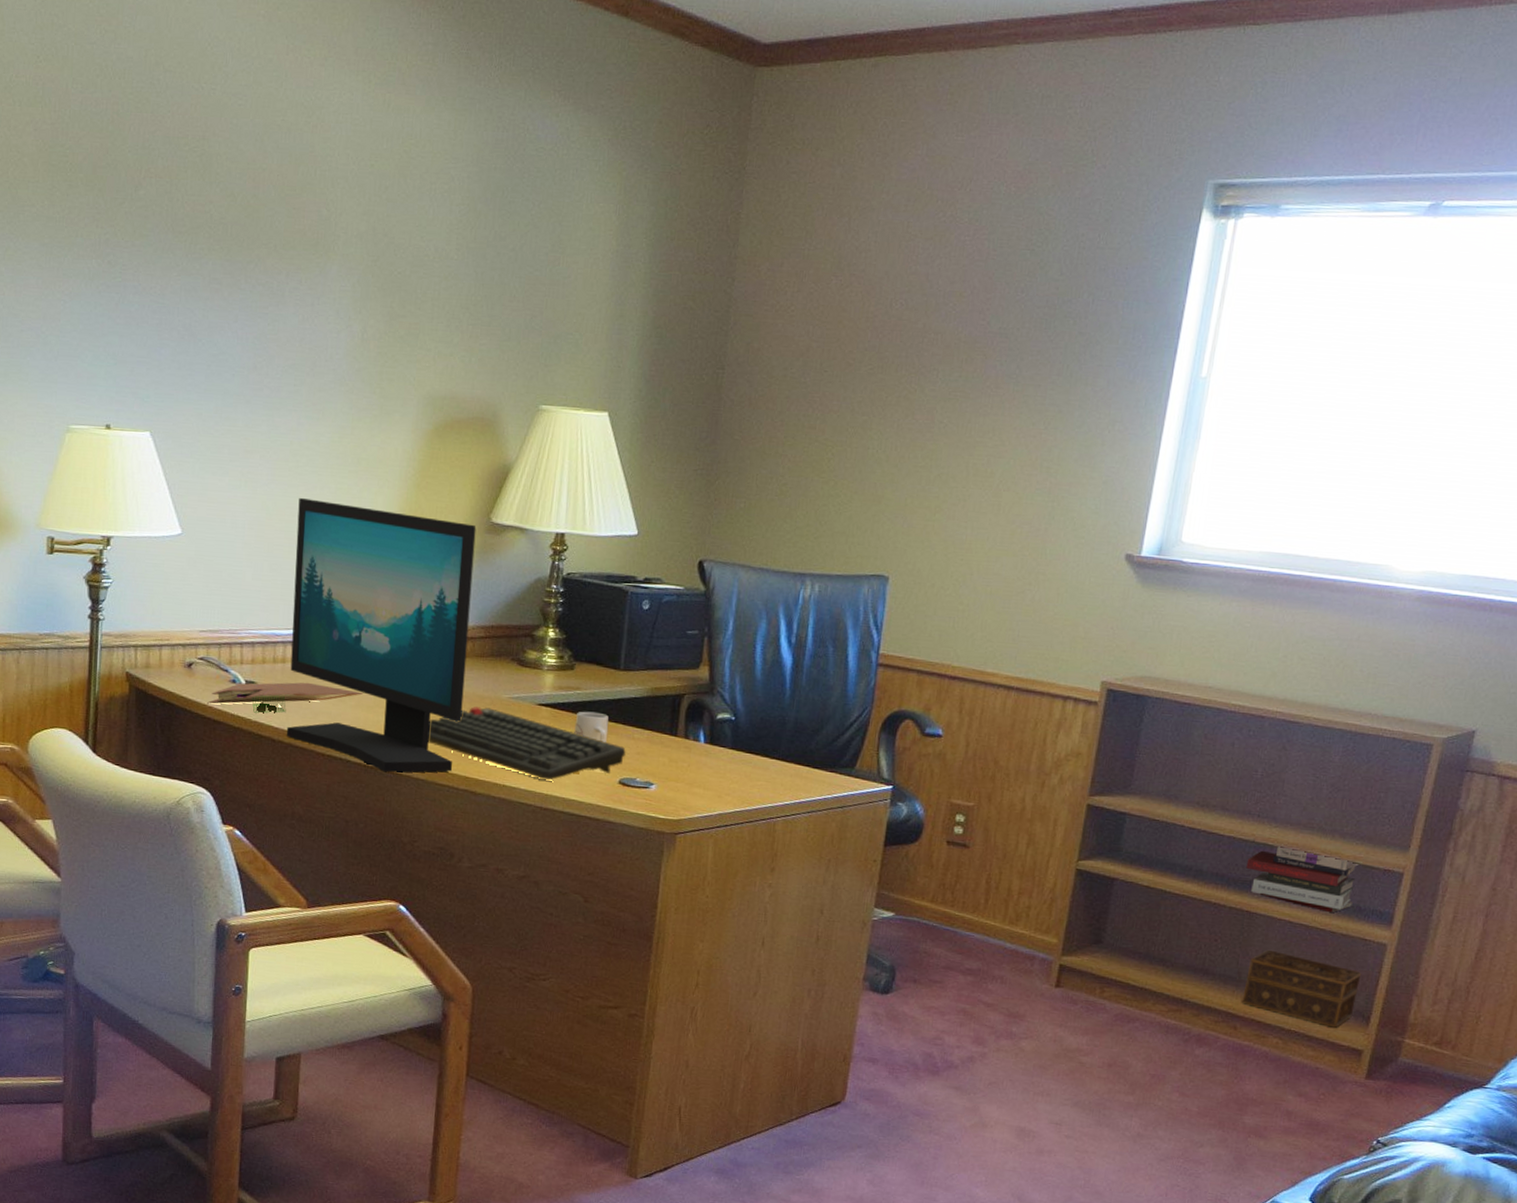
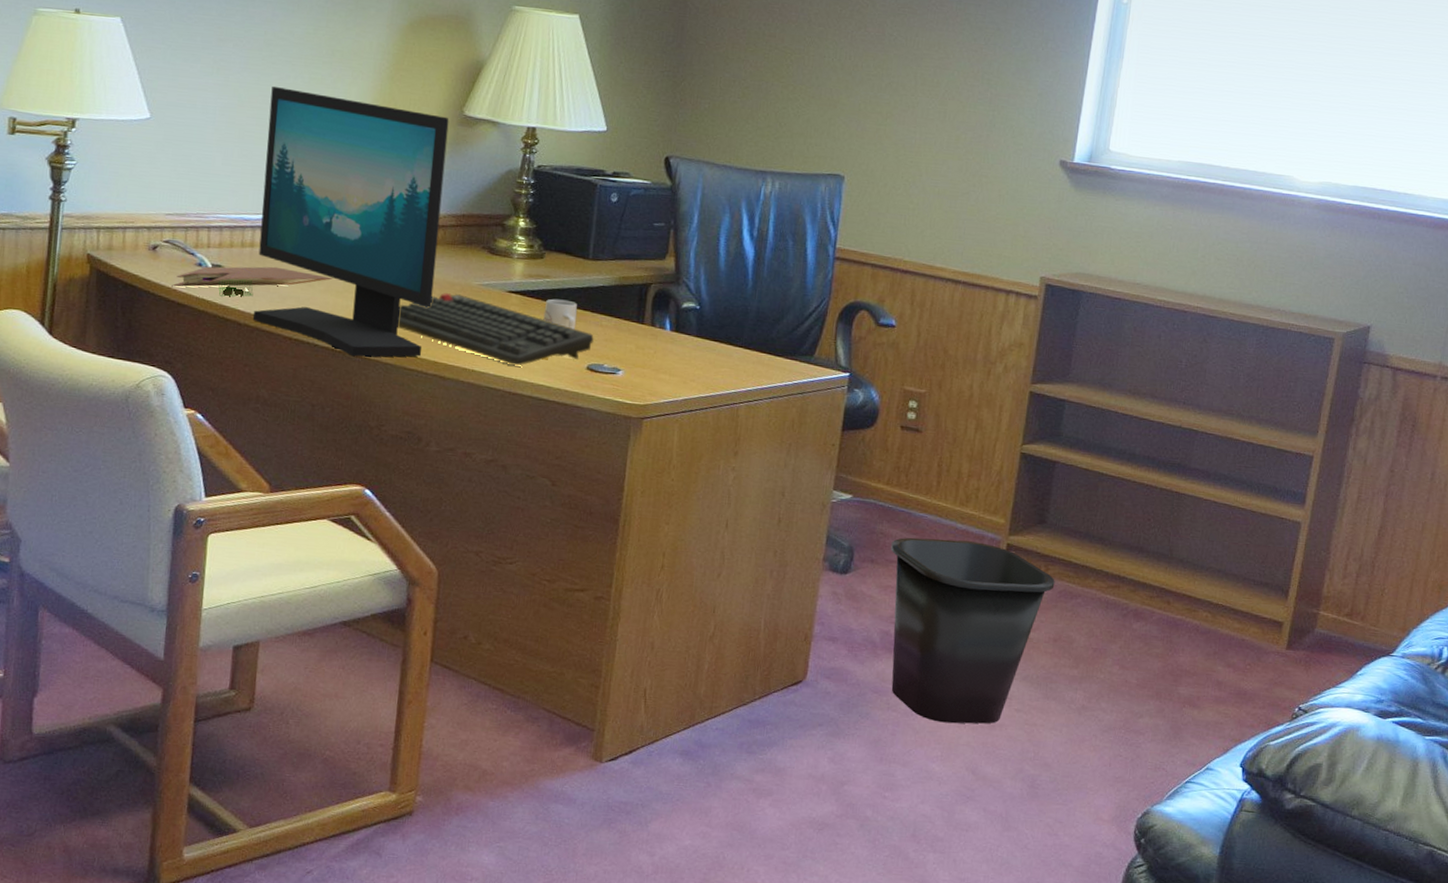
waste bin: none [933,957,1111,1150] -> present [891,537,1055,724]
decorative box: present [1242,949,1362,1028] -> none [1174,528,1280,601]
books: present [1246,844,1360,912] -> none [1174,429,1274,493]

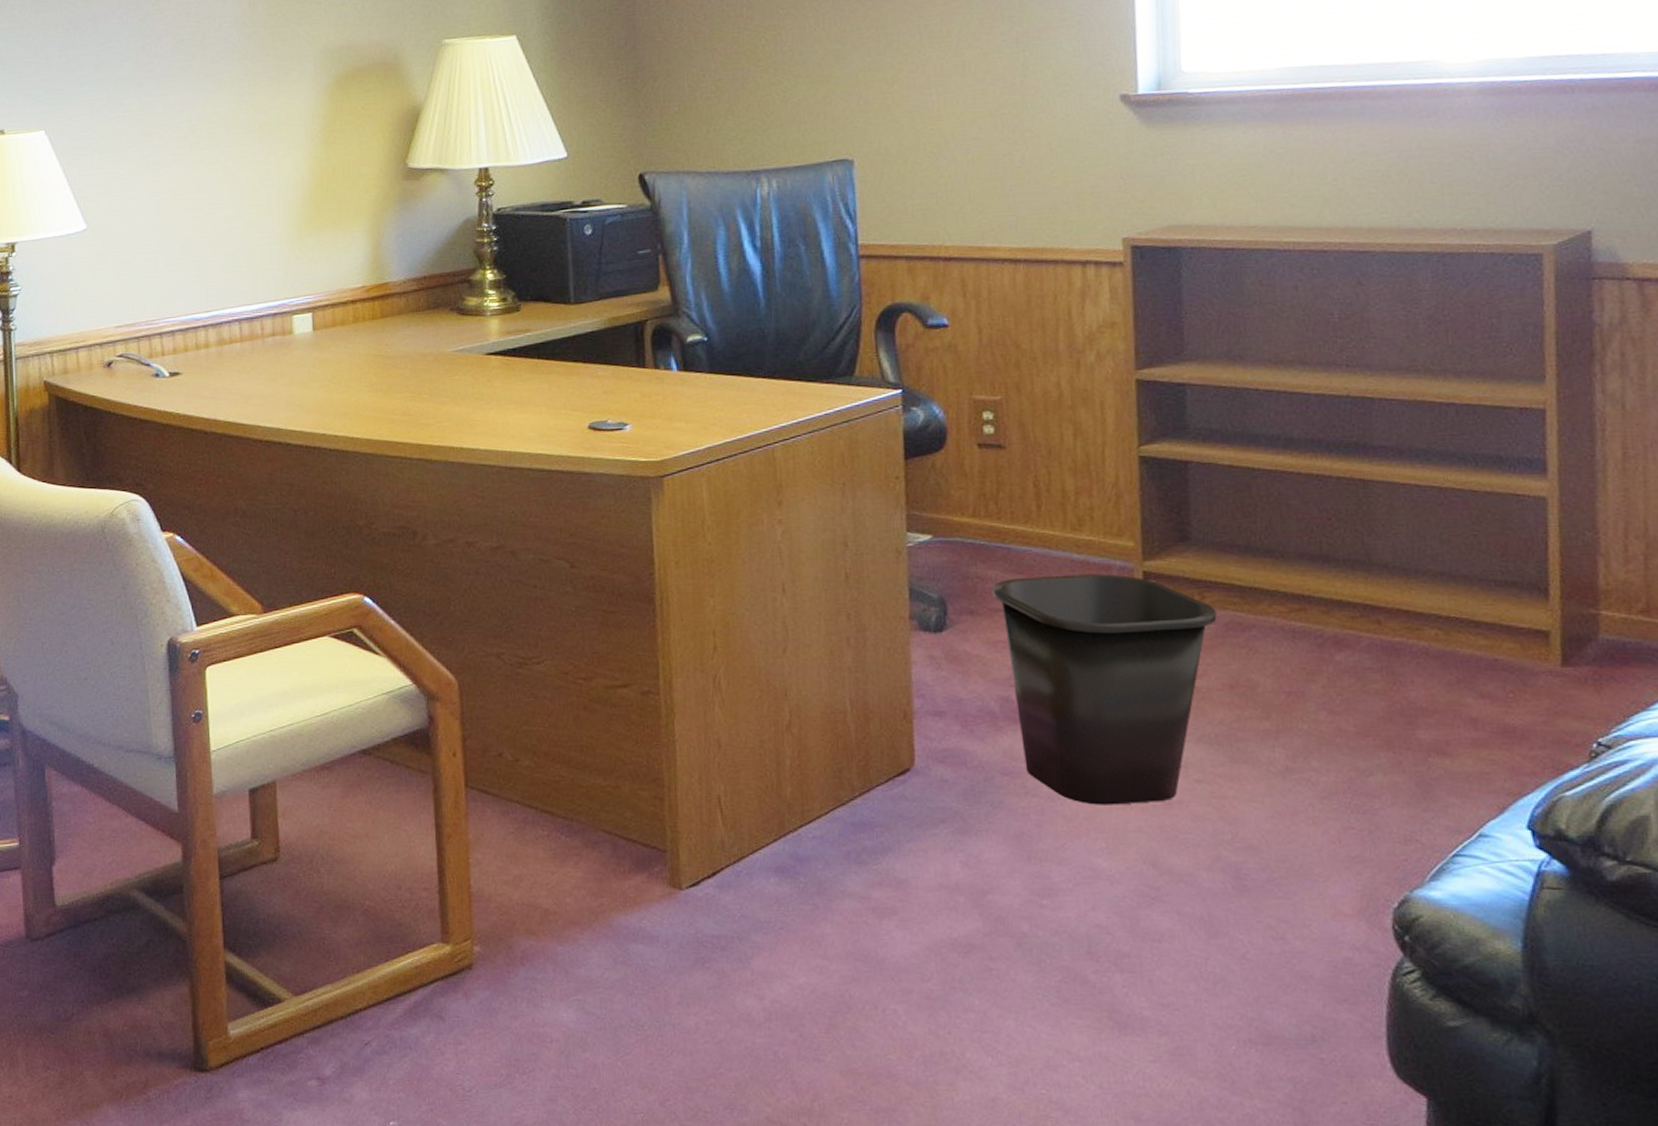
papers: present [172,266,332,297] -> none [132,365,295,406]
computer monitor: present [252,87,449,357] -> none [203,172,405,451]
computer keyboard: present [397,293,594,366] -> none [370,365,591,437]
mug: present [543,298,578,329] -> none [529,353,569,386]

